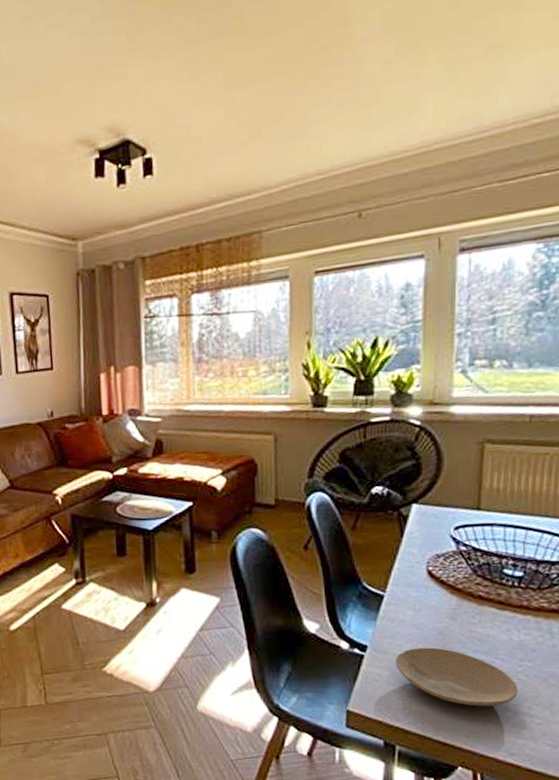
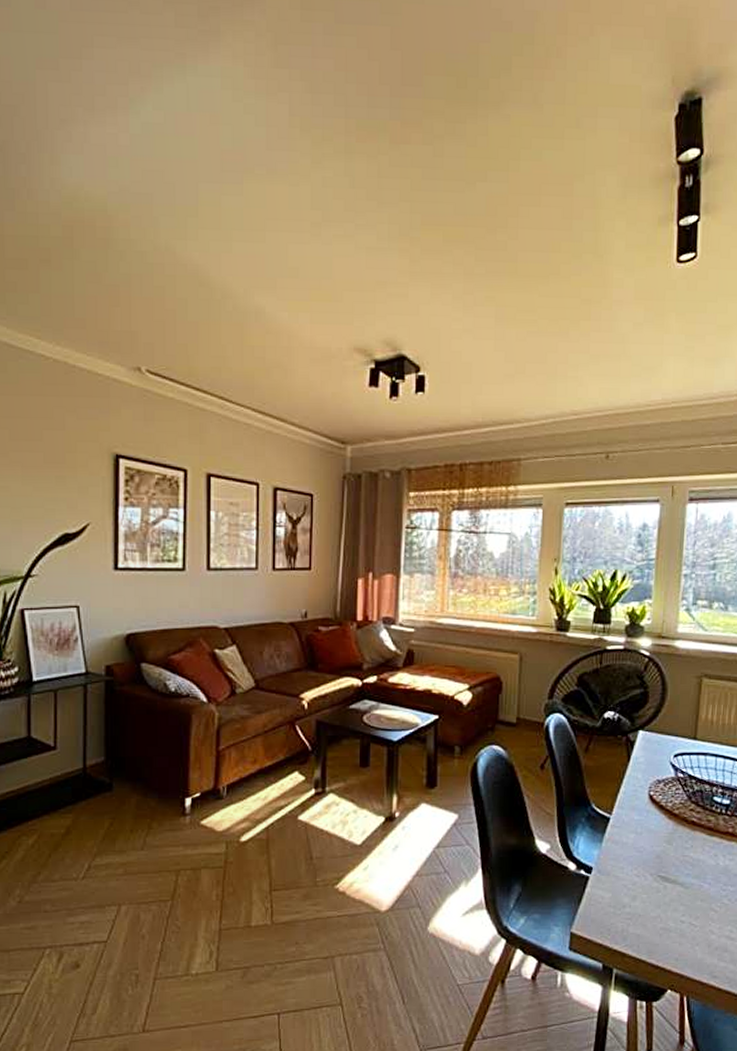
plate: present [395,647,518,707] -> none [617,870,722,930]

